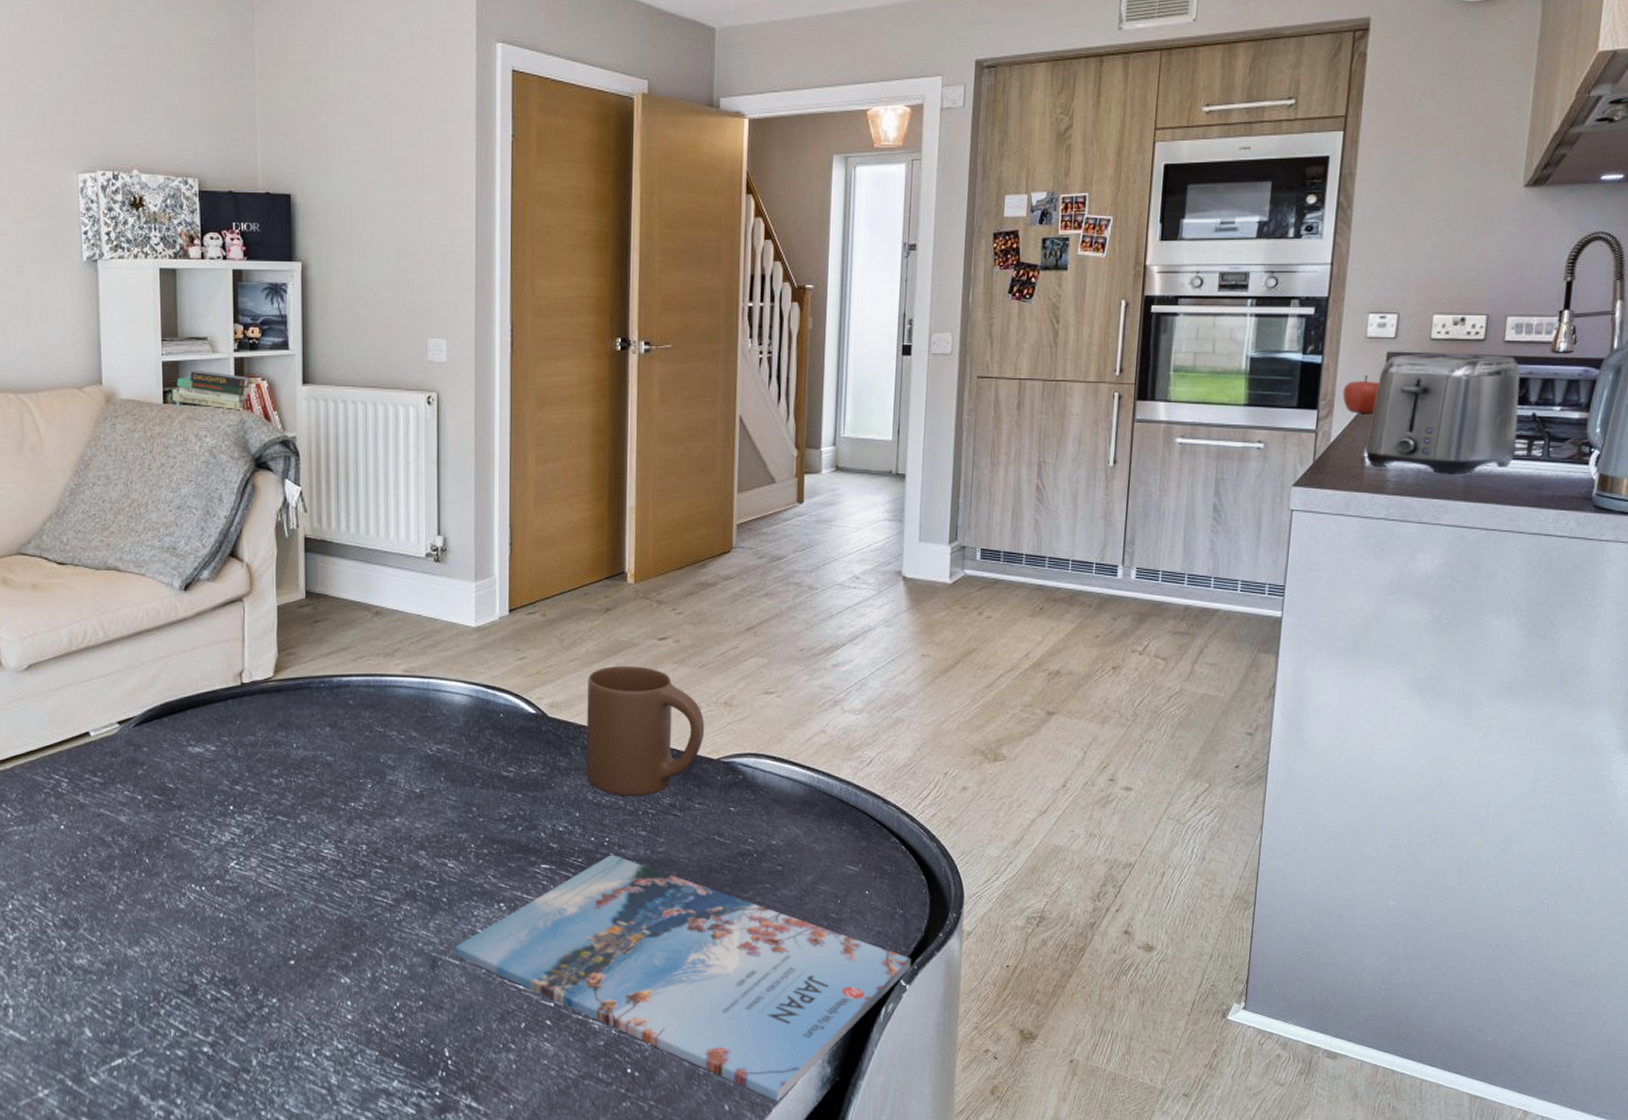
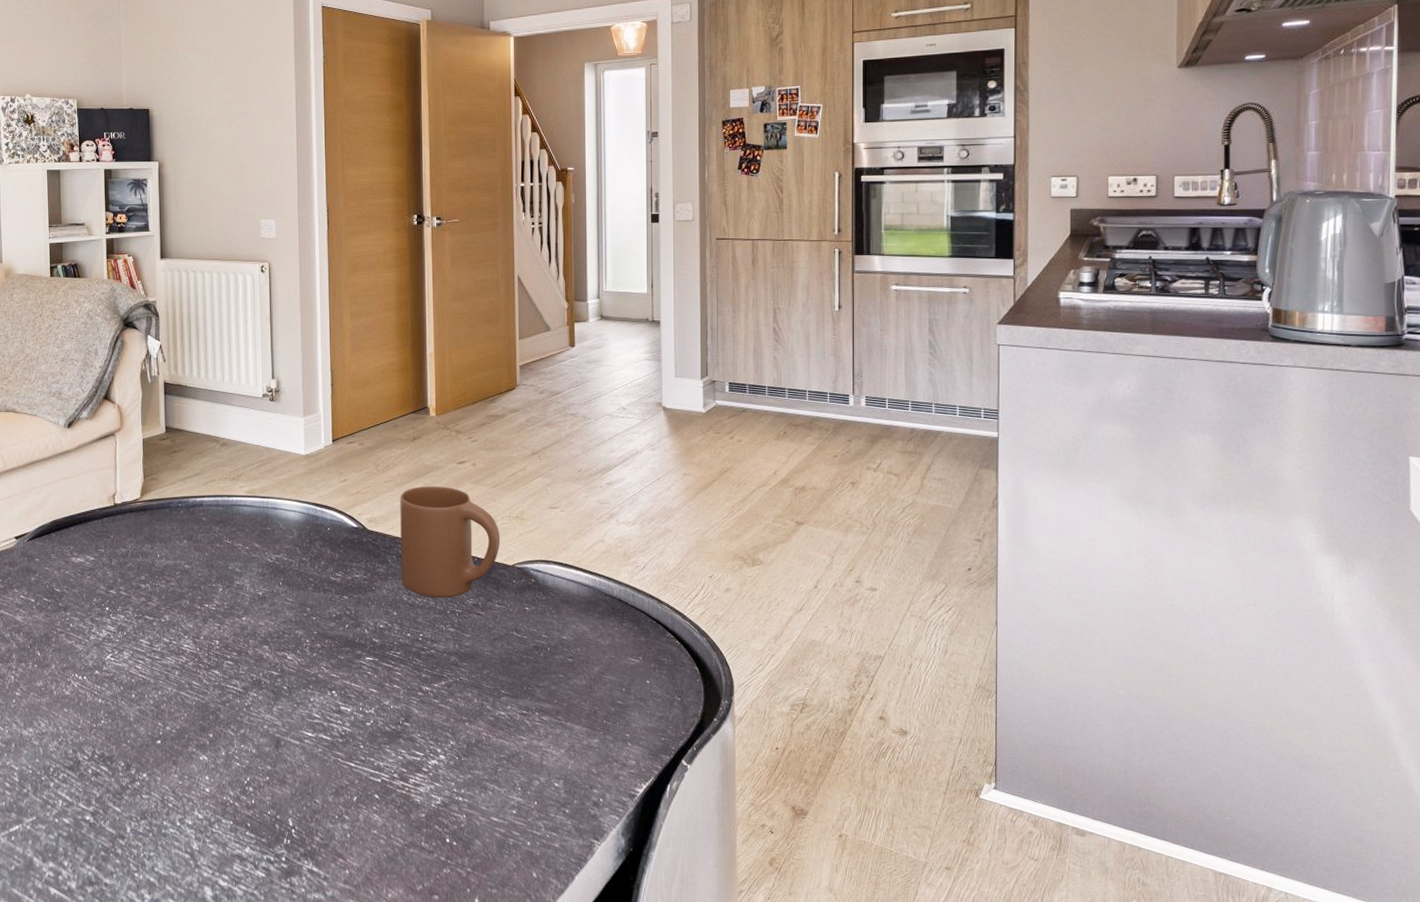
books: present [172,369,252,411] -> none [58,249,120,281]
magazine: present [454,854,912,1102] -> none [295,648,691,870]
fruit: present [1342,374,1379,414] -> none [1034,228,1066,262]
toaster: present [1365,353,1520,474] -> none [1059,208,1195,311]

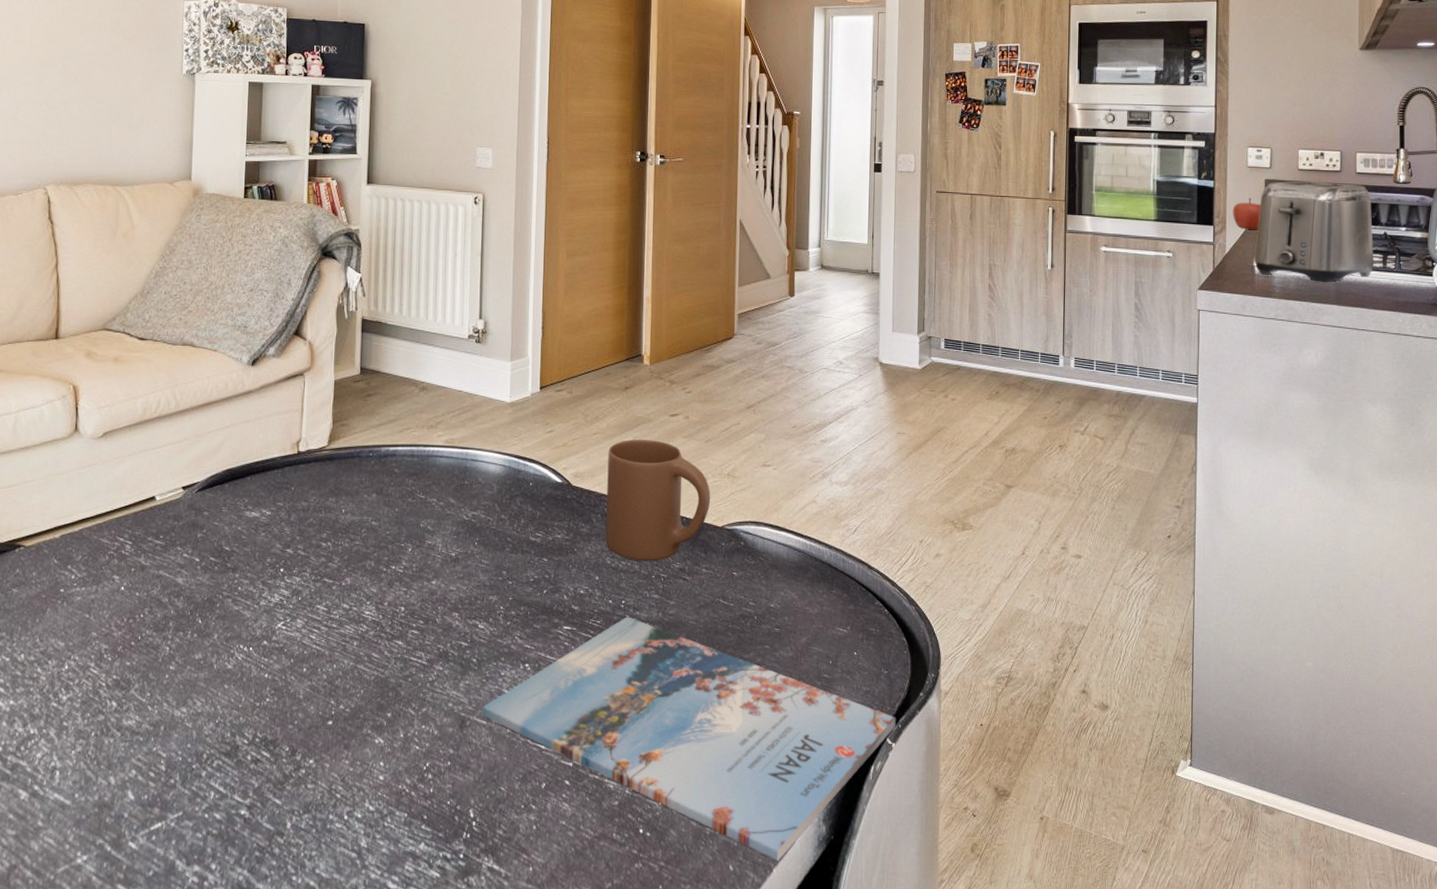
magazine: none [295,648,691,870] -> present [482,616,896,862]
fruit: none [1034,228,1066,262] -> present [1232,197,1260,230]
toaster: none [1059,208,1195,311] -> present [1254,181,1374,282]

